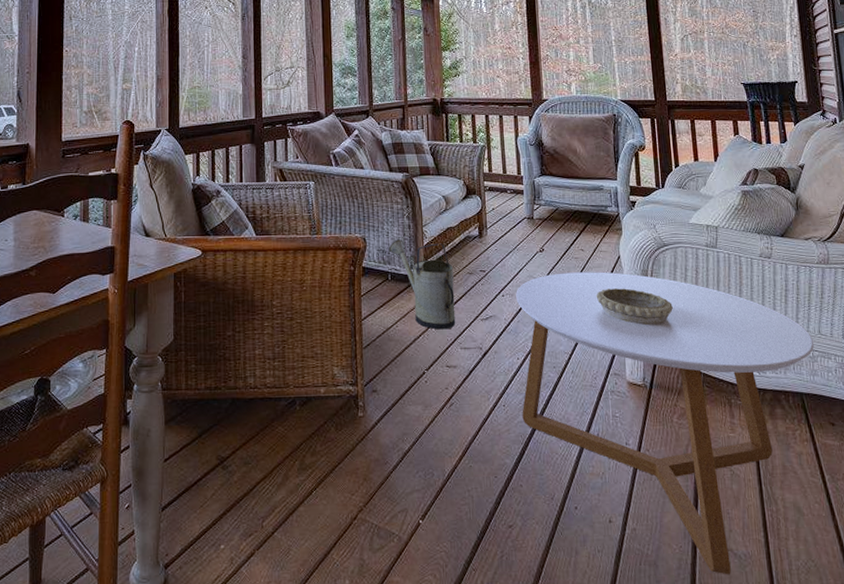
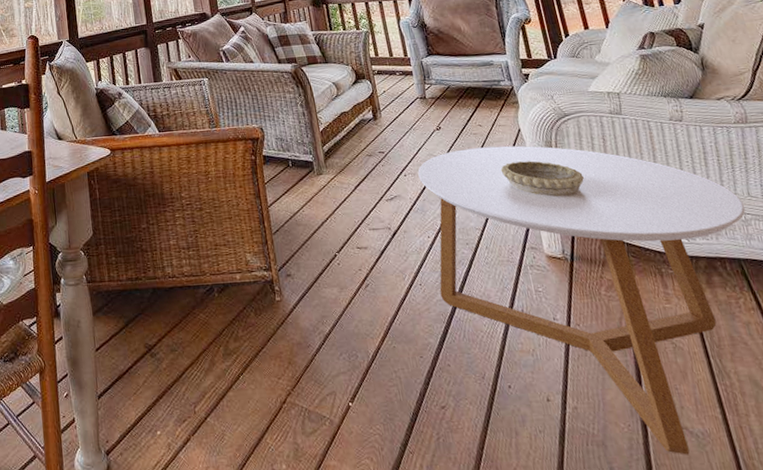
watering can: present [388,239,456,330] -> none [286,127,361,212]

